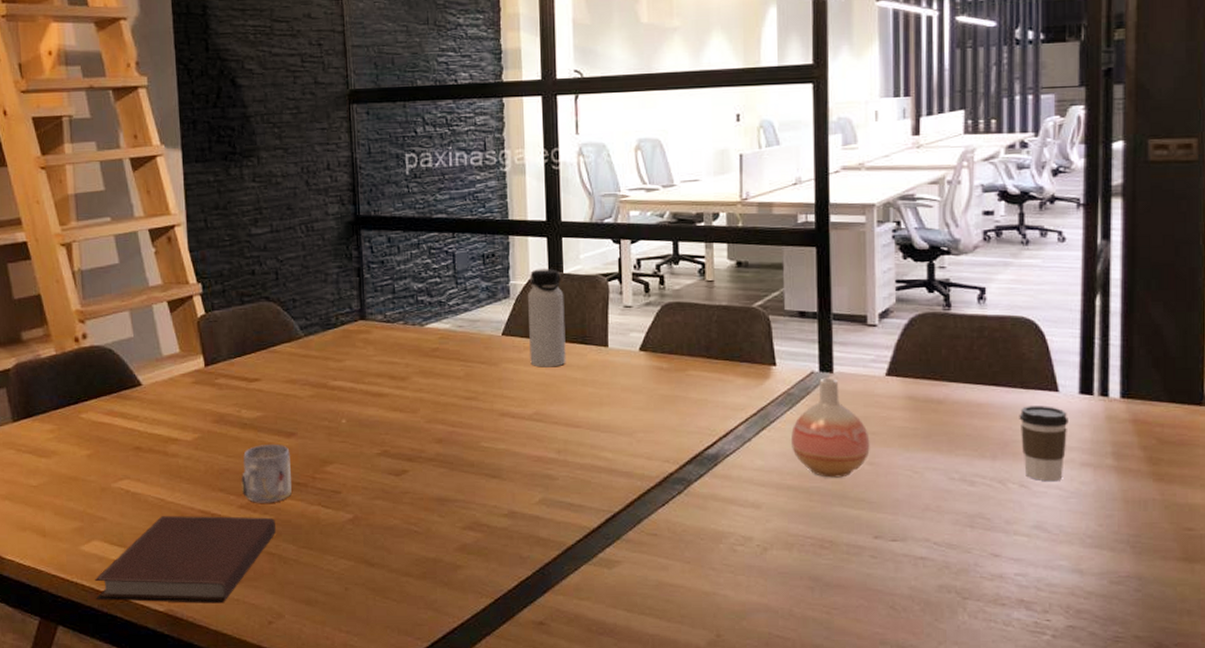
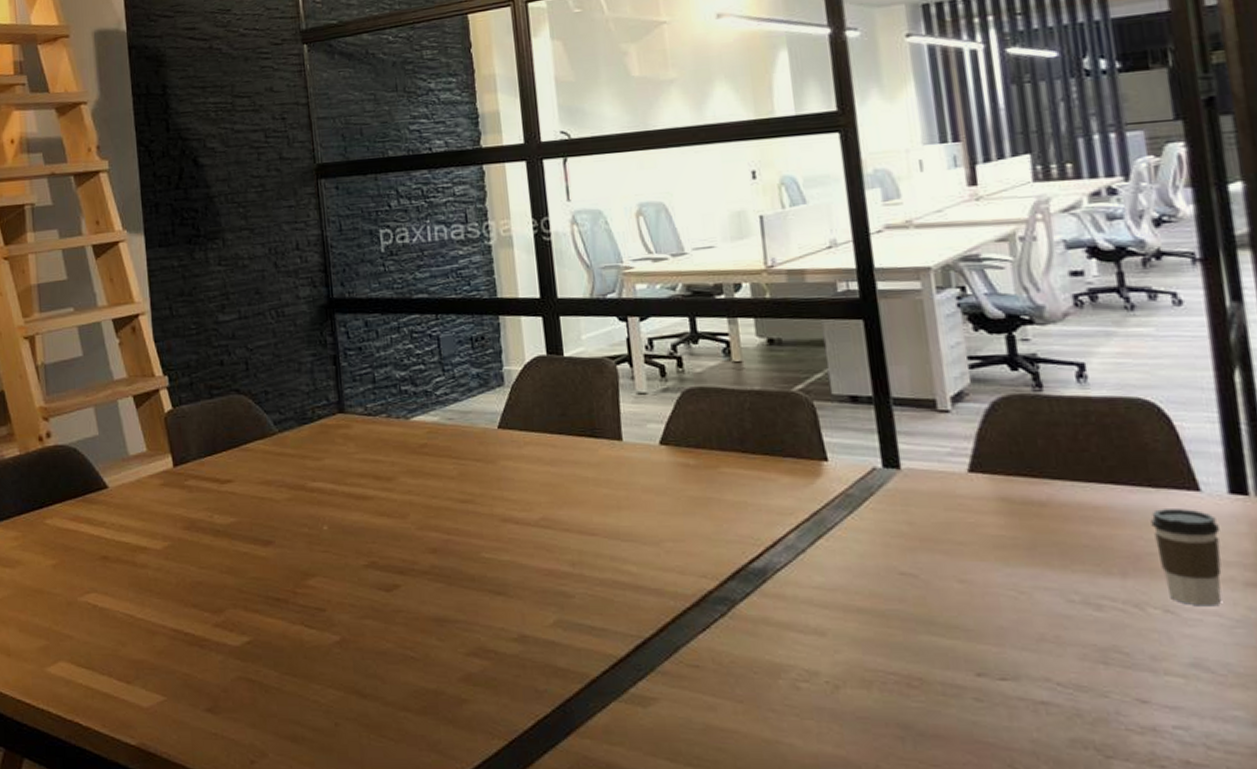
notebook: present [94,516,276,604] -> none [61,635,255,738]
mug: present [241,443,292,503] -> none [215,553,271,622]
water bottle: present [528,268,566,367] -> none [524,351,574,465]
vase: present [791,377,870,478] -> none [855,475,959,599]

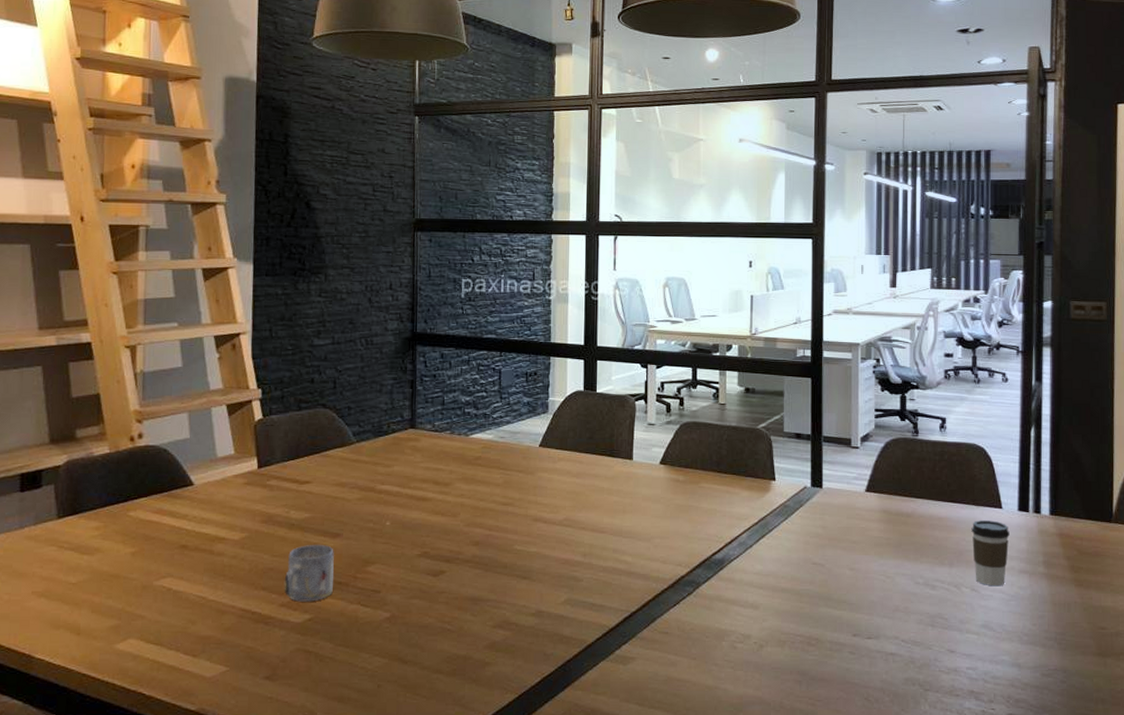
mug: none [215,553,271,622] -> present [284,544,334,602]

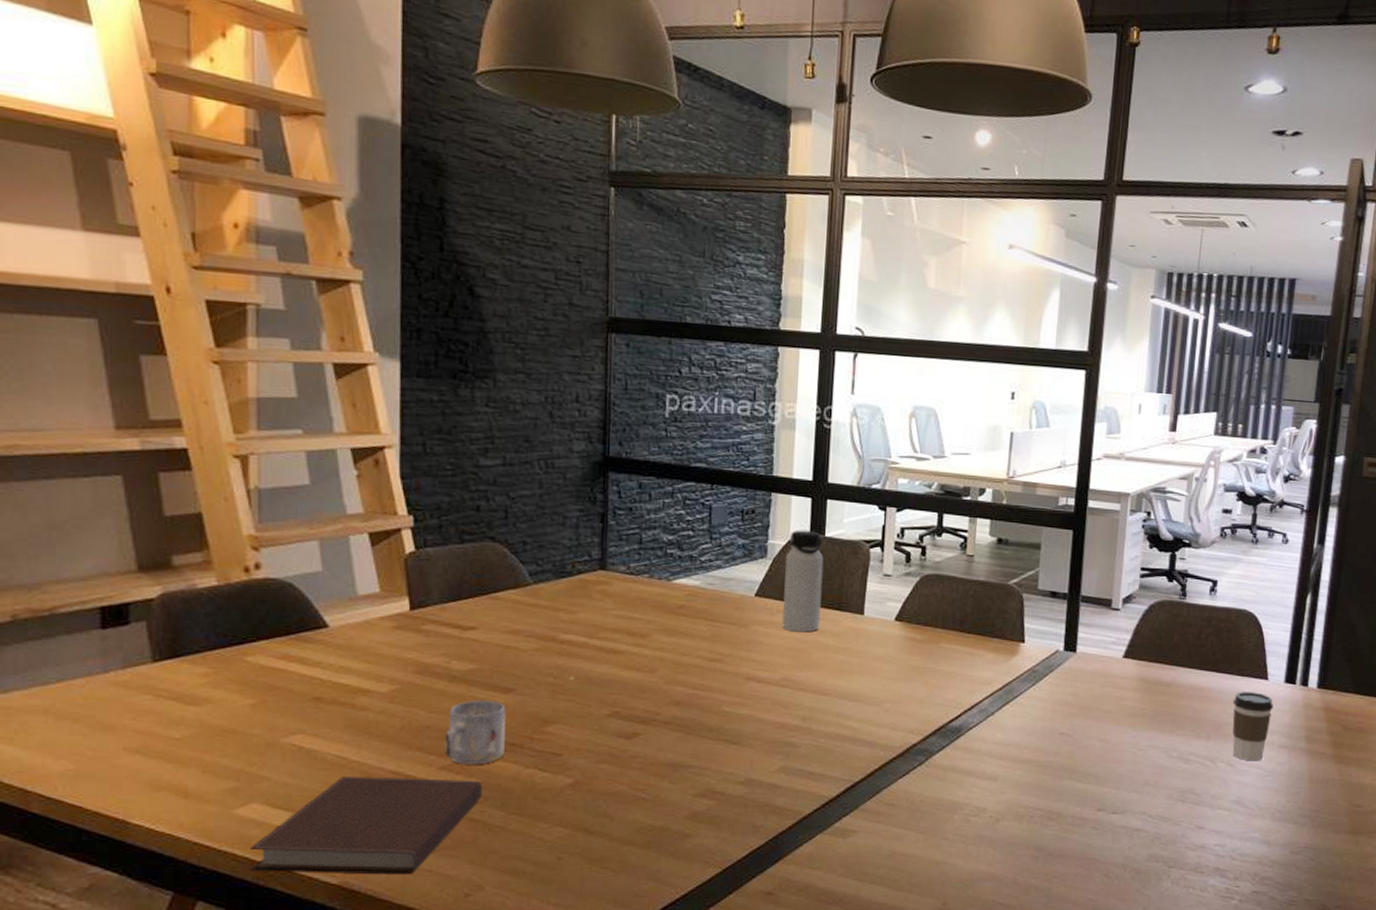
notebook: none [126,614,315,702] -> present [249,777,482,875]
water bottle: none [563,388,596,477] -> present [782,530,824,632]

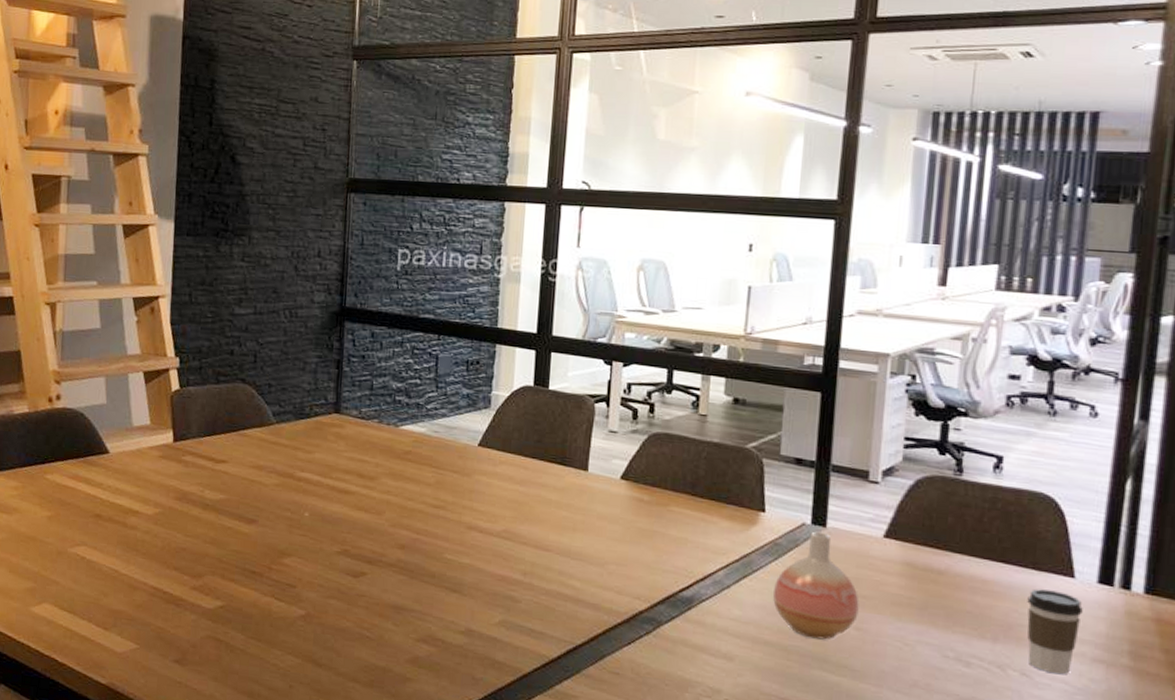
notebook: present [249,777,482,875] -> none [40,587,226,684]
mug: present [444,699,506,765] -> none [196,528,249,589]
water bottle: present [782,530,824,632] -> none [504,381,547,486]
vase: none [1031,657,1103,753] -> present [773,531,859,640]

